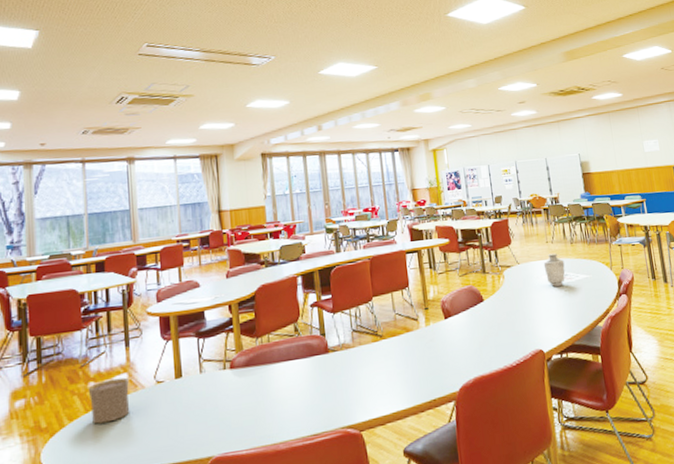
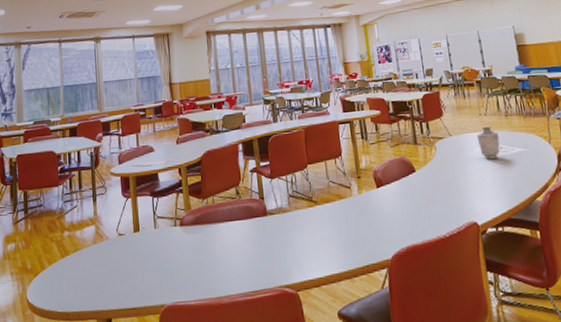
cup: present [88,377,130,424] -> none [63,229,97,269]

